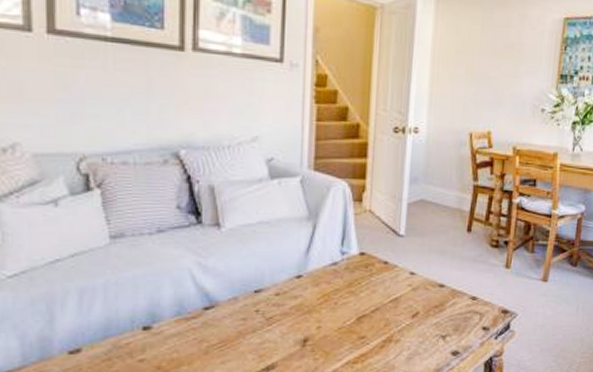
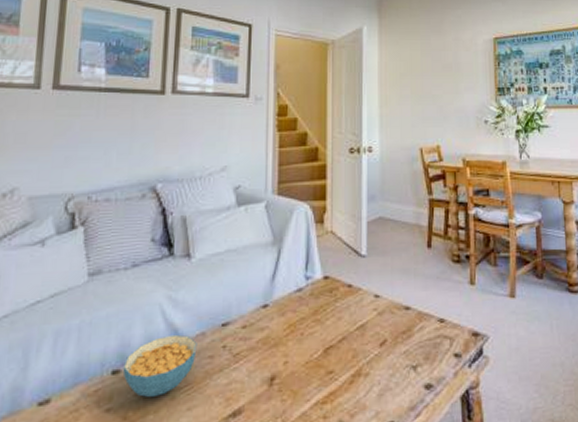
cereal bowl: none [153,297,229,351] -> present [122,334,197,397]

